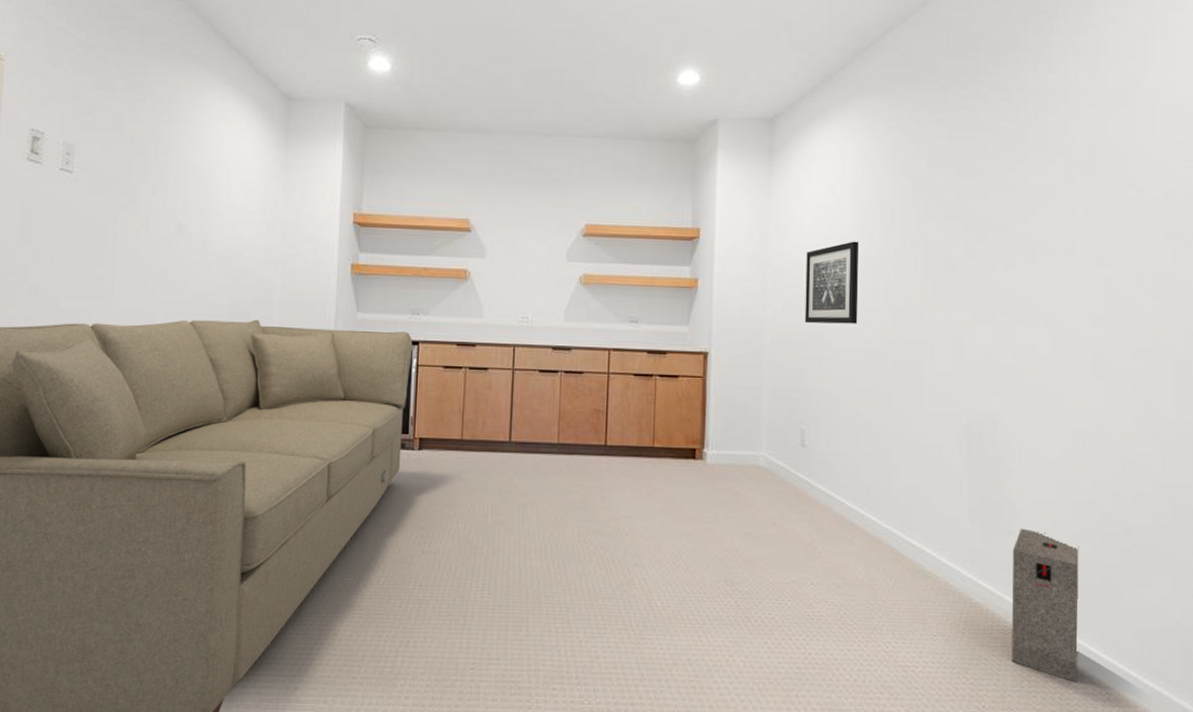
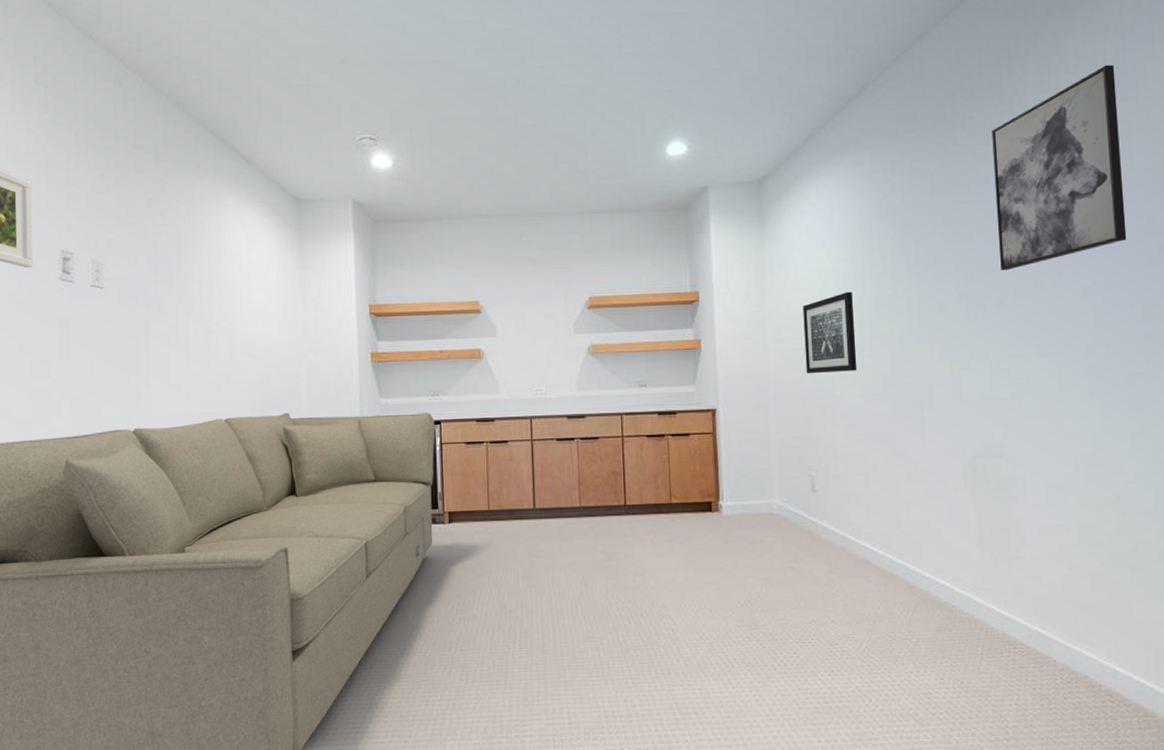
wall art: none [1012,30,1144,233] -> present [992,64,1127,271]
box: present [1012,528,1079,683] -> none [1023,553,1095,697]

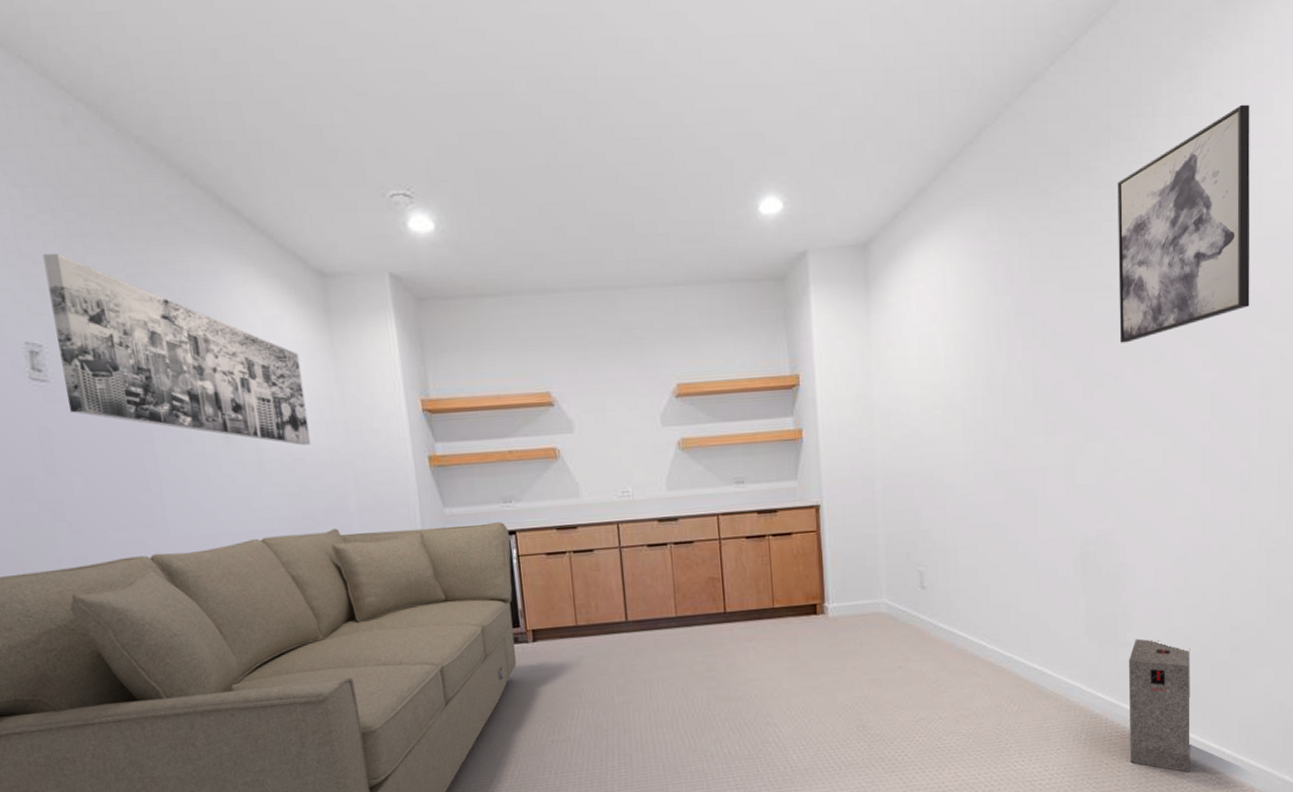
wall art: none [85,181,275,340] -> present [42,253,311,446]
wall art: present [803,291,857,374] -> none [912,370,969,463]
box: none [1023,553,1095,697] -> present [1128,638,1190,773]

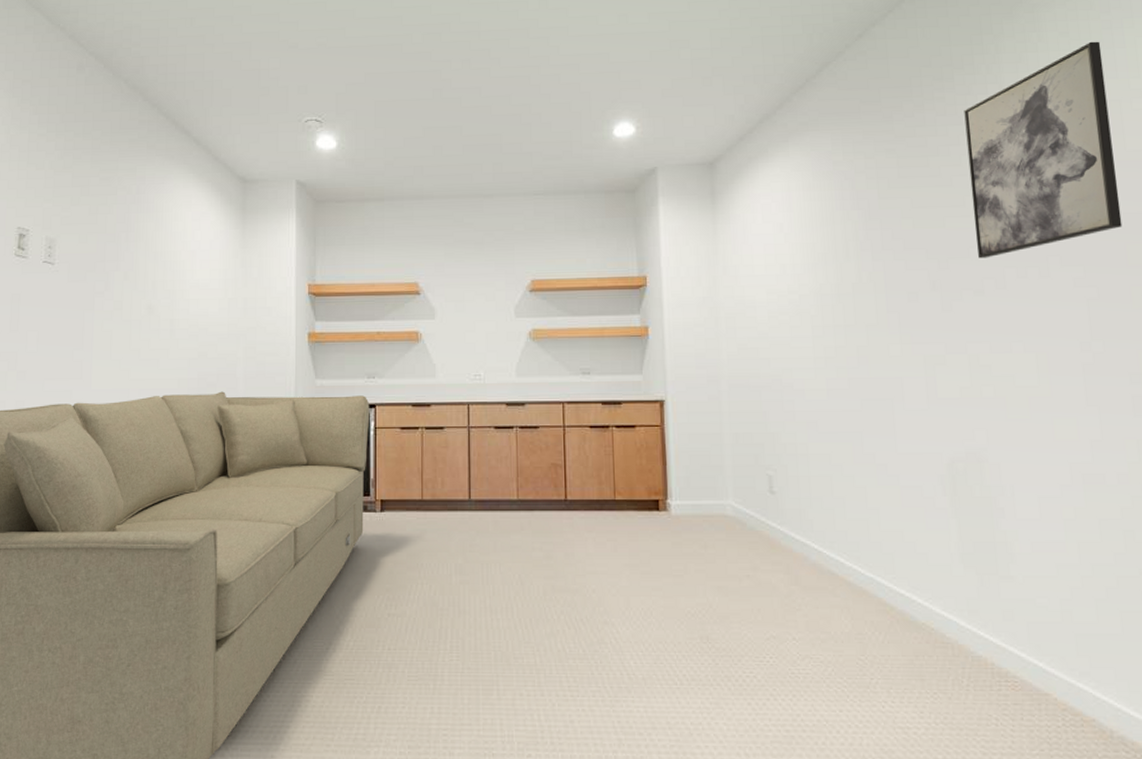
wall art: present [42,253,311,446] -> none [37,161,216,318]
box: present [1128,638,1190,773] -> none [1014,573,1106,745]

